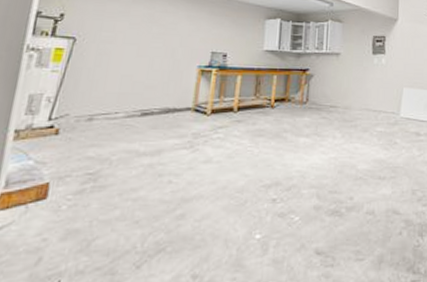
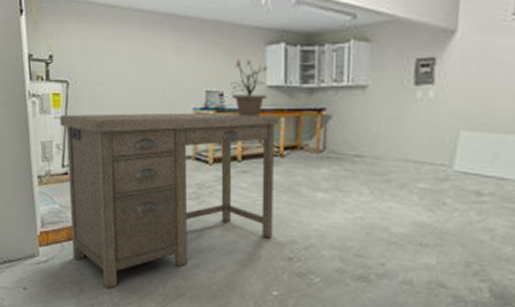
desk: none [37,68,272,254] -> present [59,111,279,289]
potted plant: none [233,28,267,75] -> present [230,59,271,117]

